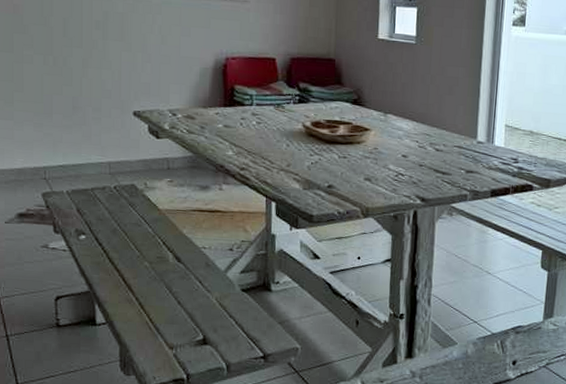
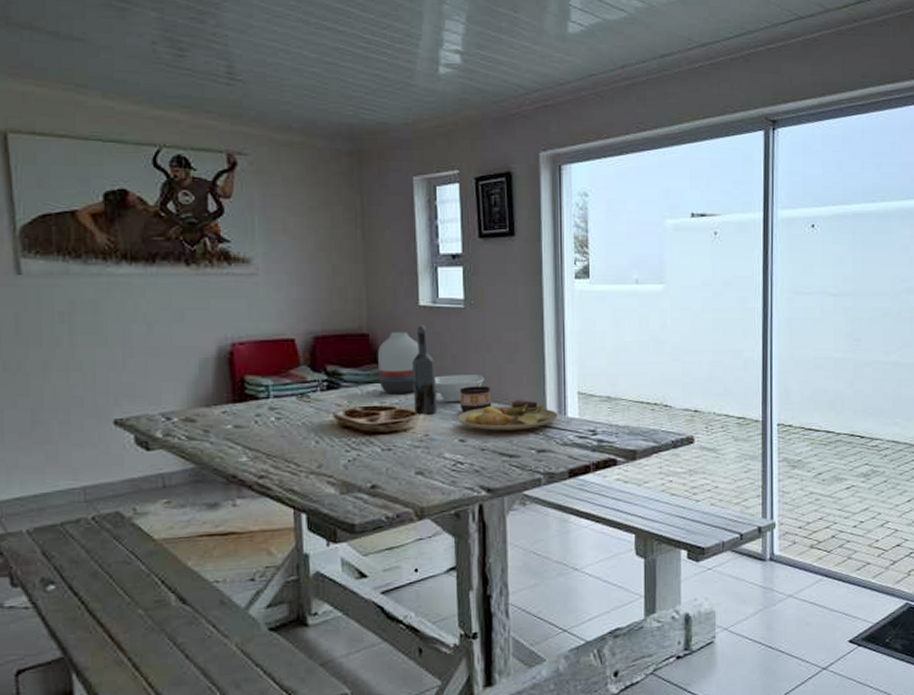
vase: none [340,59,376,113] -> present [377,332,419,395]
wine bottle: none [367,55,388,132] -> present [412,325,438,415]
bowl: none [385,100,427,123] -> present [434,374,484,402]
platter: none [401,126,487,153] -> present [457,400,559,431]
cup: none [405,111,432,134] -> present [460,385,492,414]

